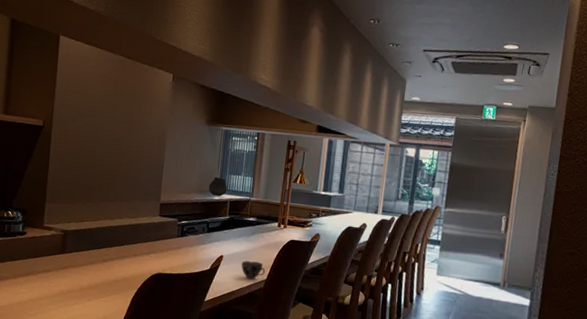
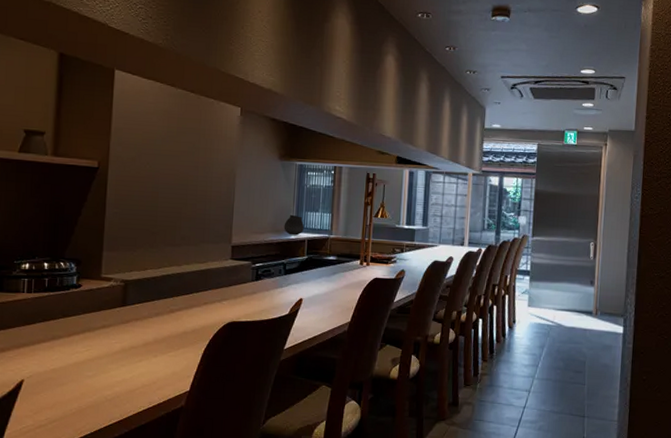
teacup: present [241,261,265,280] -> none [322,303,348,323]

